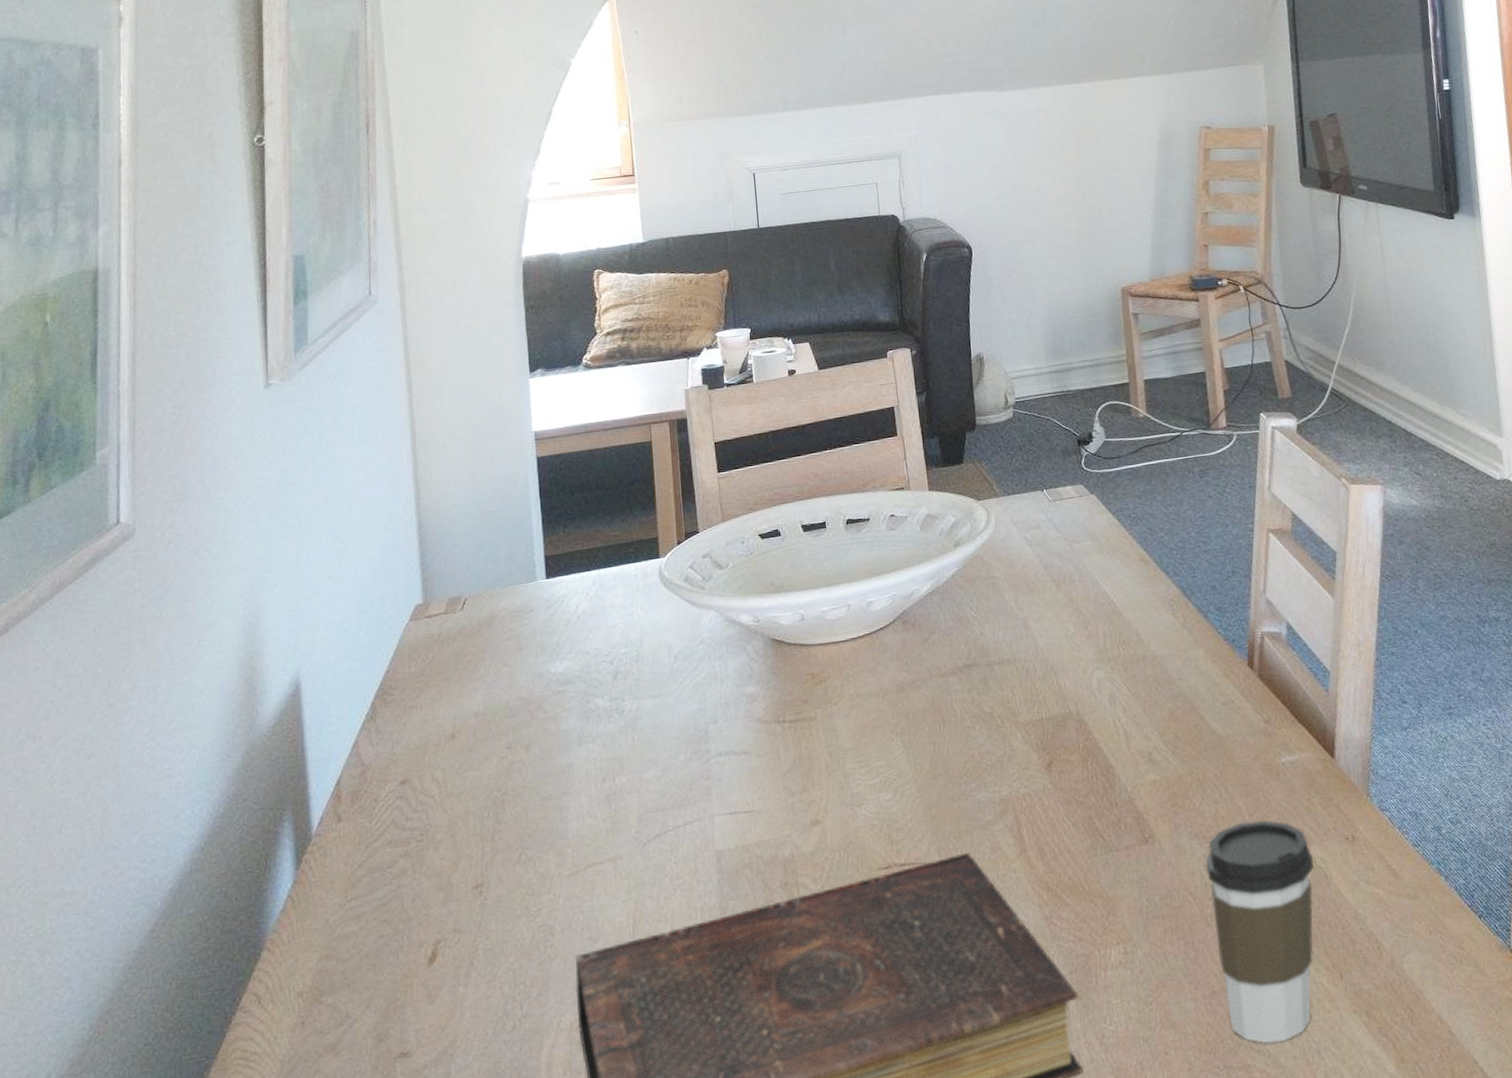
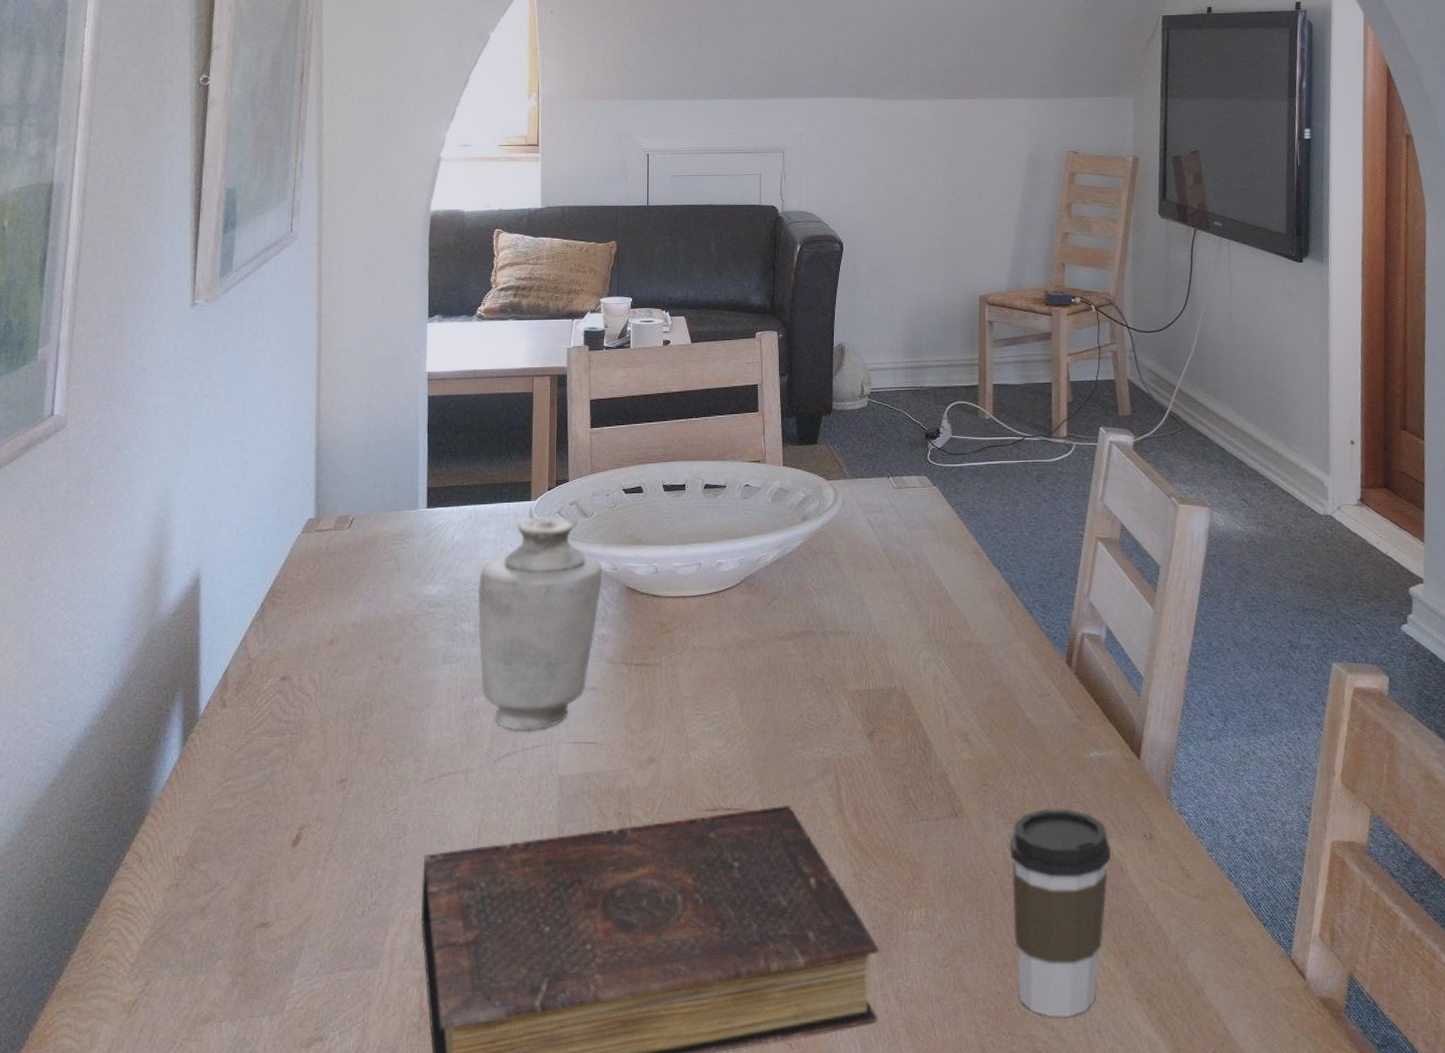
vase: none [609,572,746,808] -> present [477,517,603,732]

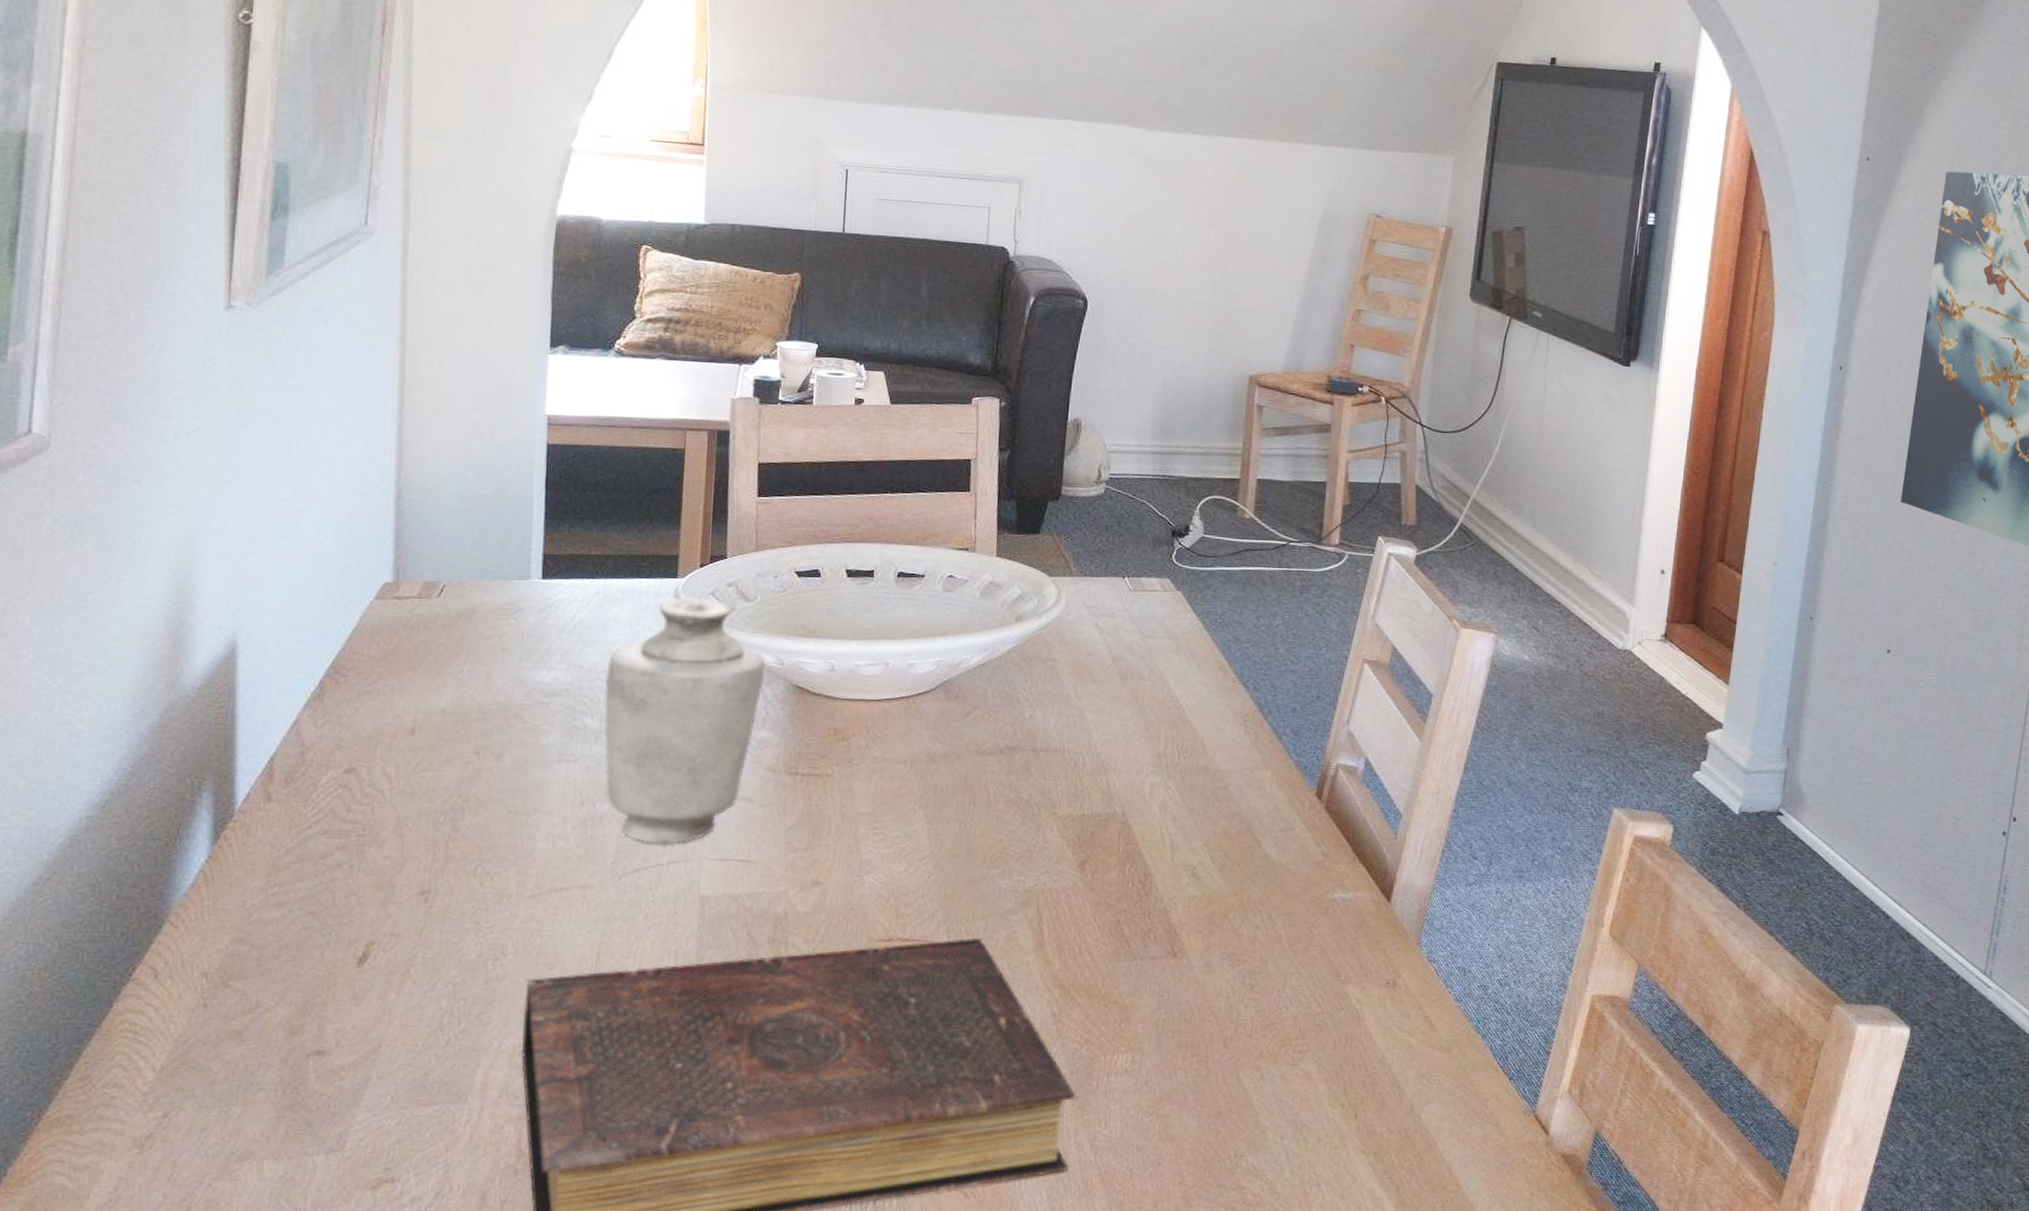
coffee cup: present [1008,808,1111,1017] -> none [1231,950,1348,1169]

